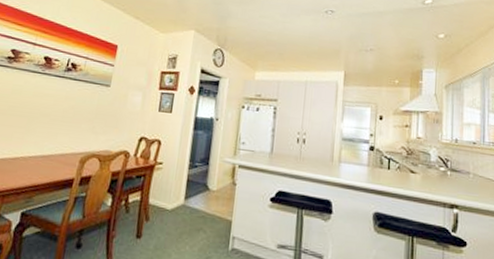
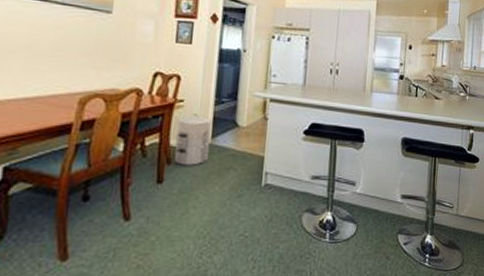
waste bin: none [152,175,185,224] -> present [174,114,211,166]

